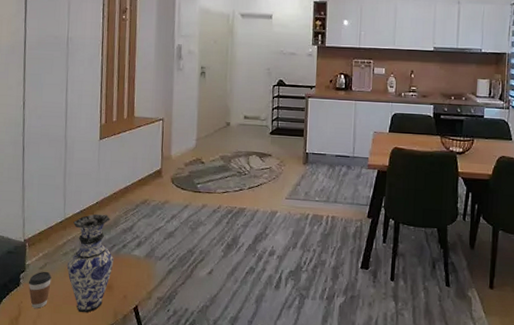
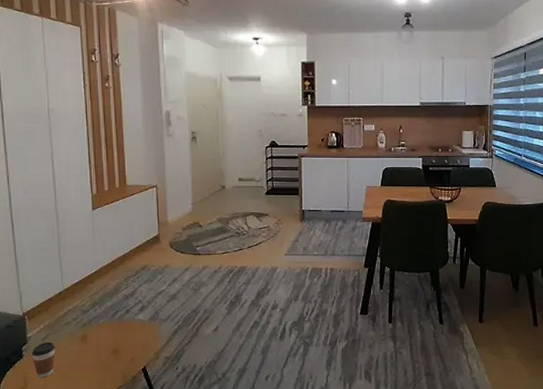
vase: present [67,213,114,313] -> none [70,282,118,378]

